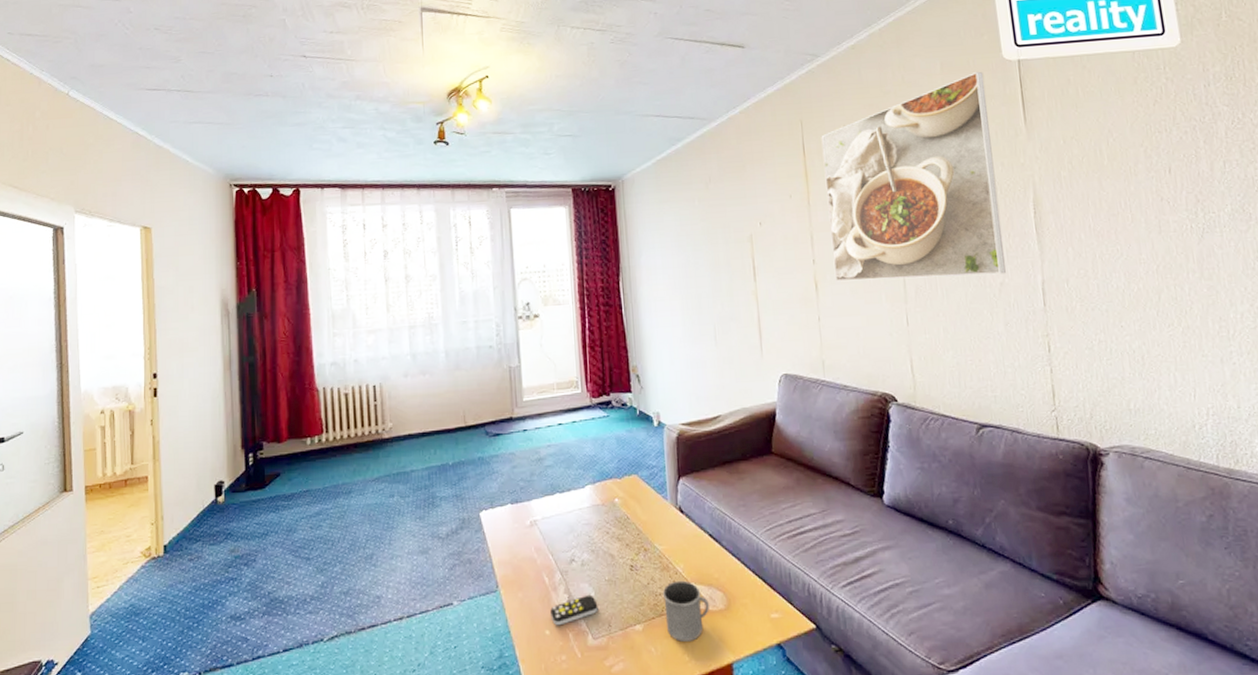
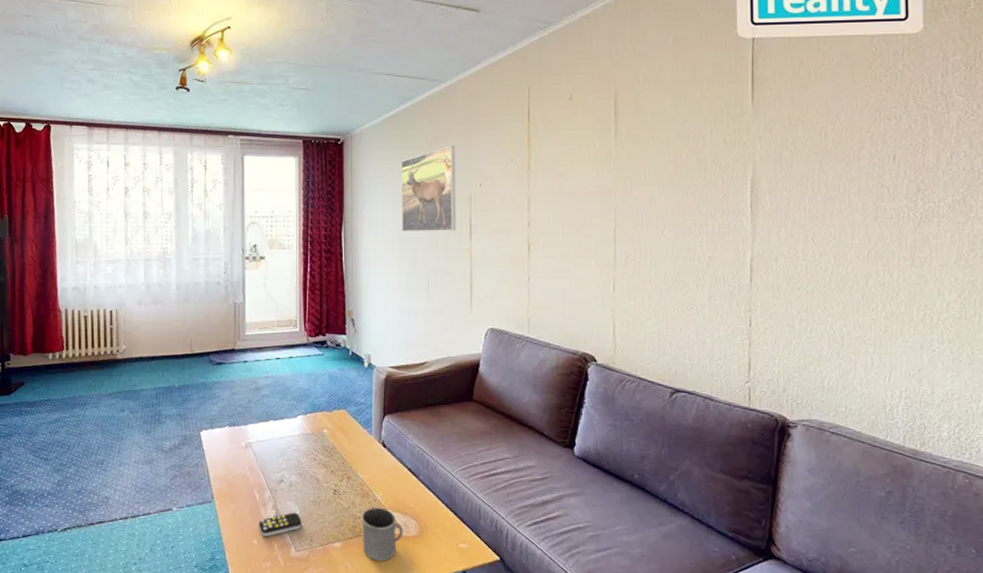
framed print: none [677,185,740,279] -> present [402,146,456,232]
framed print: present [821,71,1006,282] -> none [547,47,717,249]

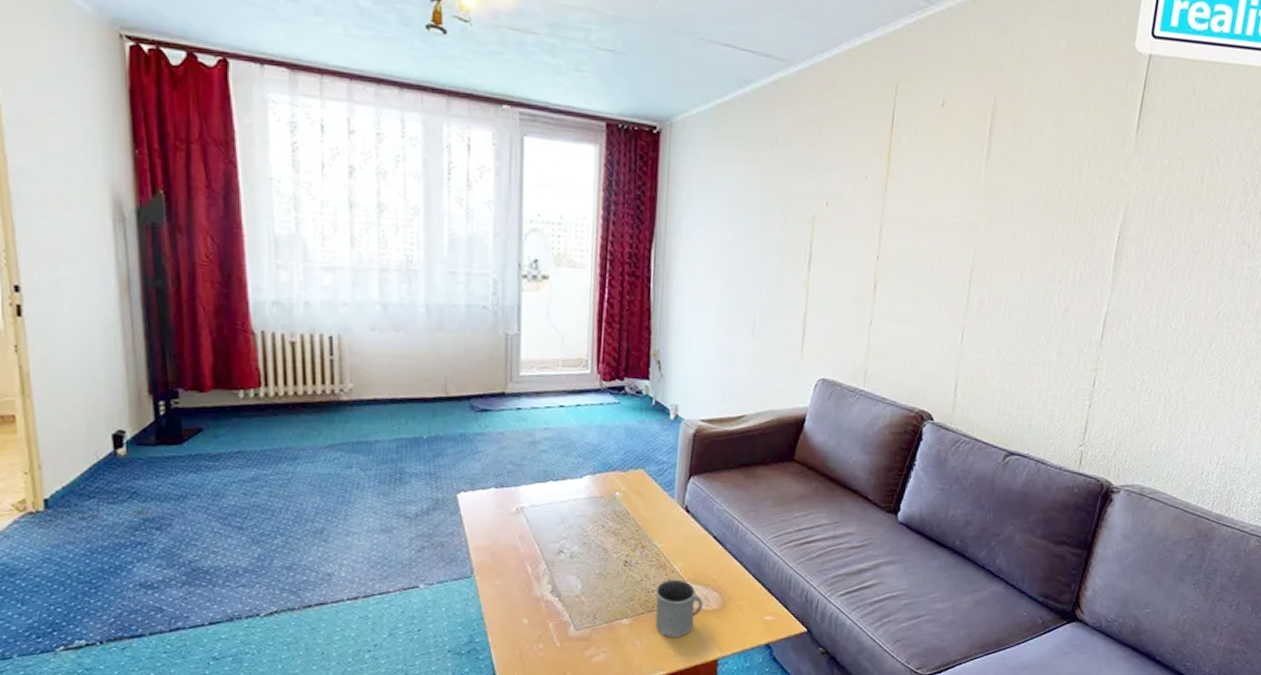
remote control: present [259,512,302,537] -> none [530,587,584,616]
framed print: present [402,146,456,232] -> none [727,150,801,260]

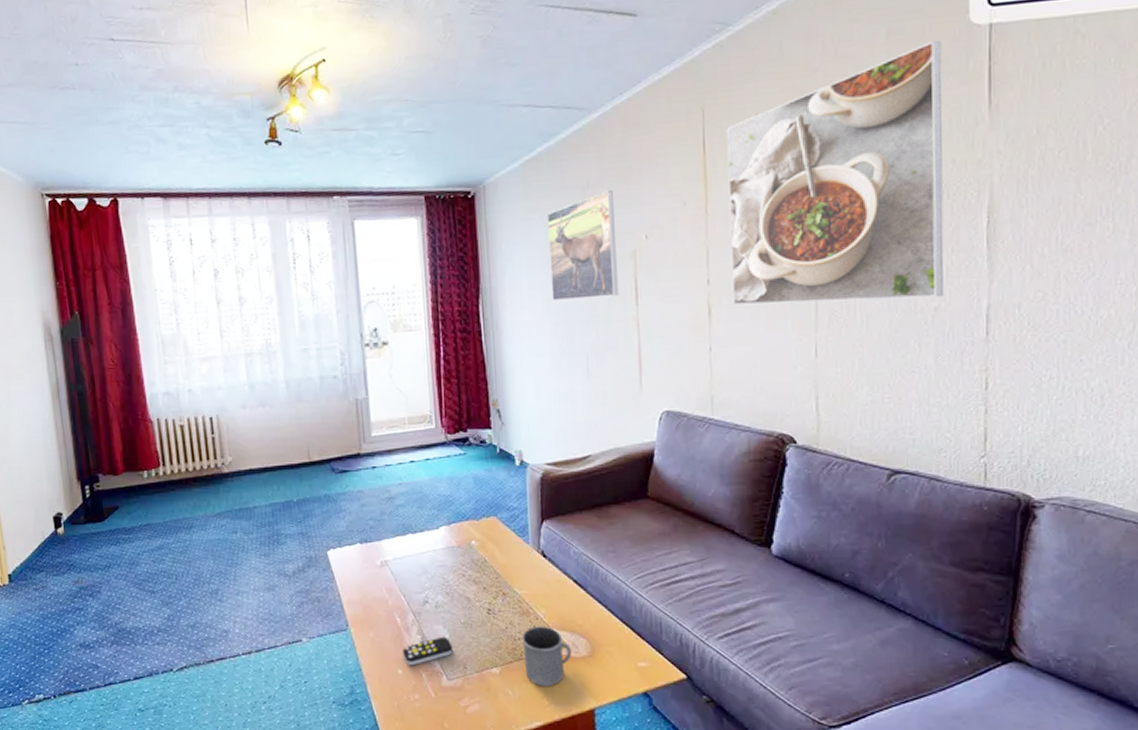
remote control: none [530,587,584,616] -> present [403,636,453,666]
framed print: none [727,150,801,260] -> present [548,190,619,302]
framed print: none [896,59,1110,300] -> present [726,40,944,306]

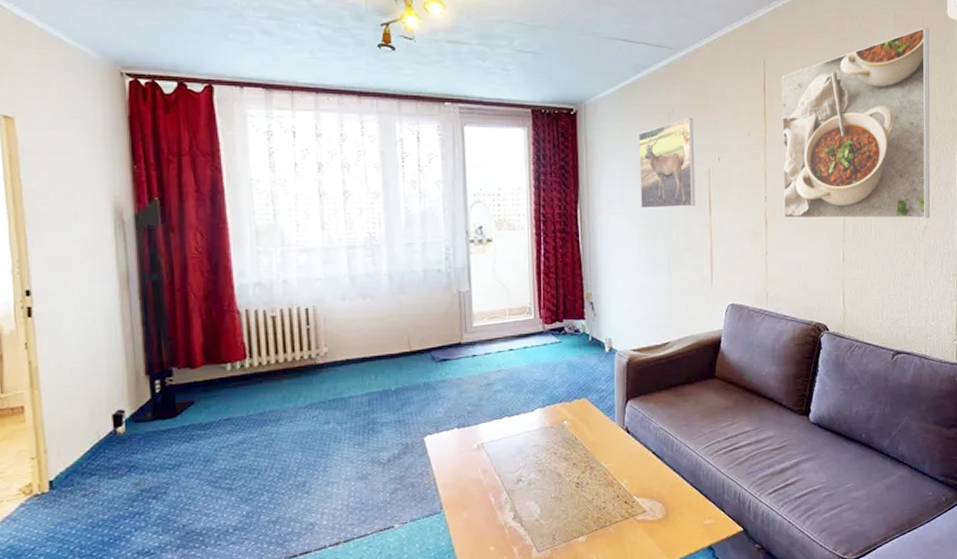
remote control: present [403,636,453,666] -> none [495,511,543,542]
mug: present [521,626,571,686] -> none [606,494,649,549]

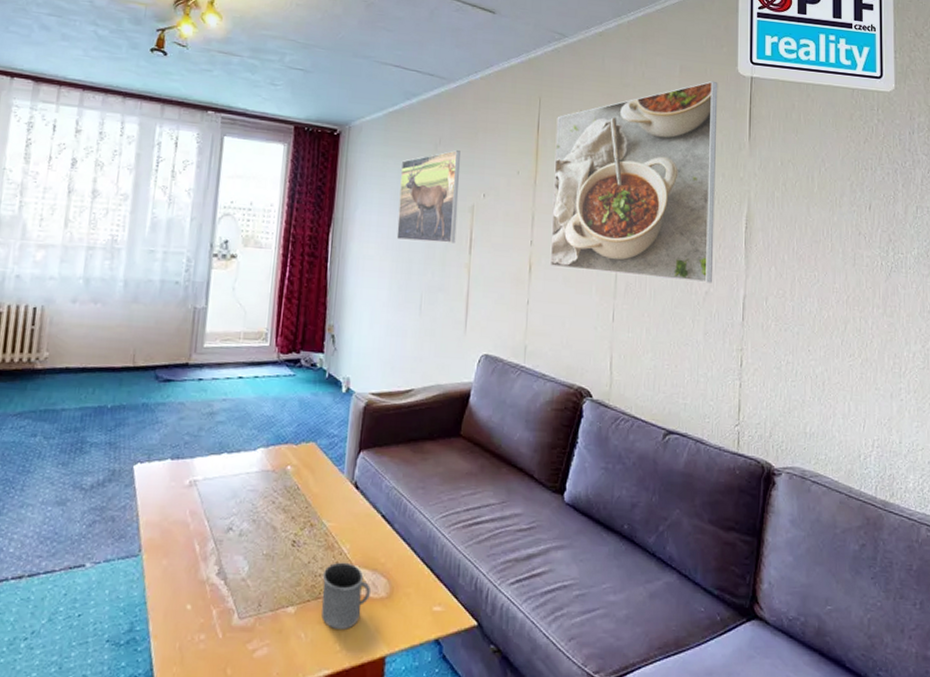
mug: none [606,494,649,549] -> present [321,562,371,629]

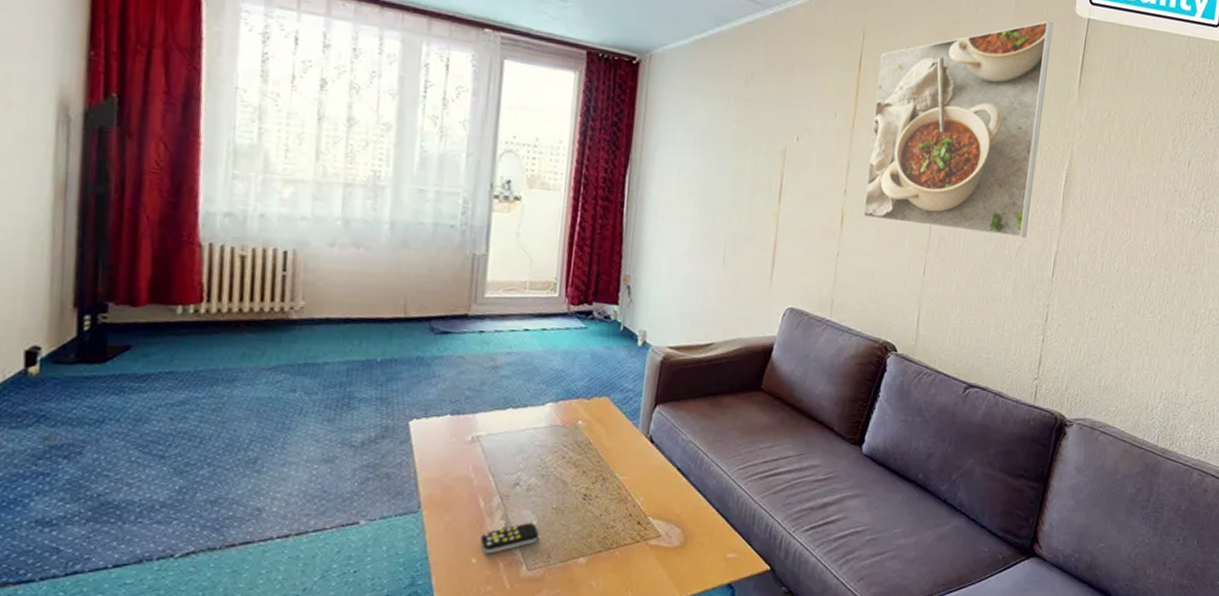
remote control: none [195,568,251,601] -> present [480,522,539,554]
mug: present [321,562,371,629] -> none [613,514,664,577]
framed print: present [396,150,460,244] -> none [700,87,774,191]

